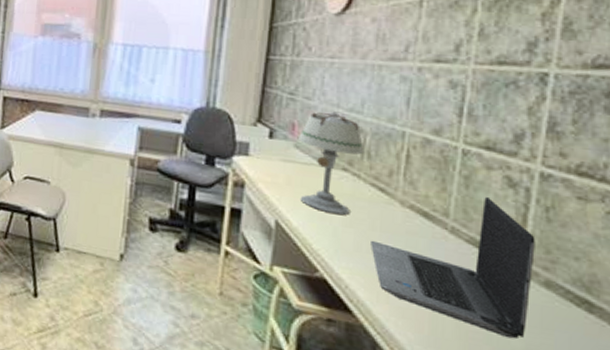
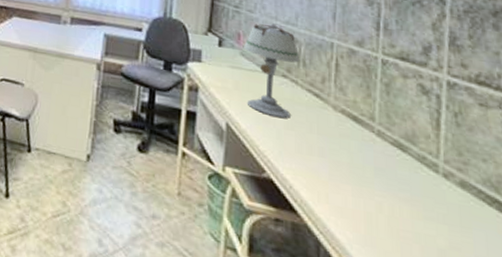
laptop computer: present [371,196,535,339] -> none [310,102,450,238]

